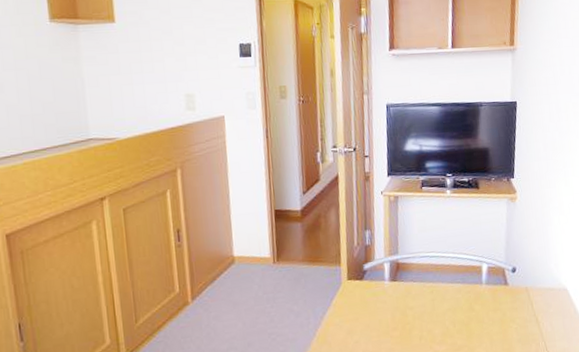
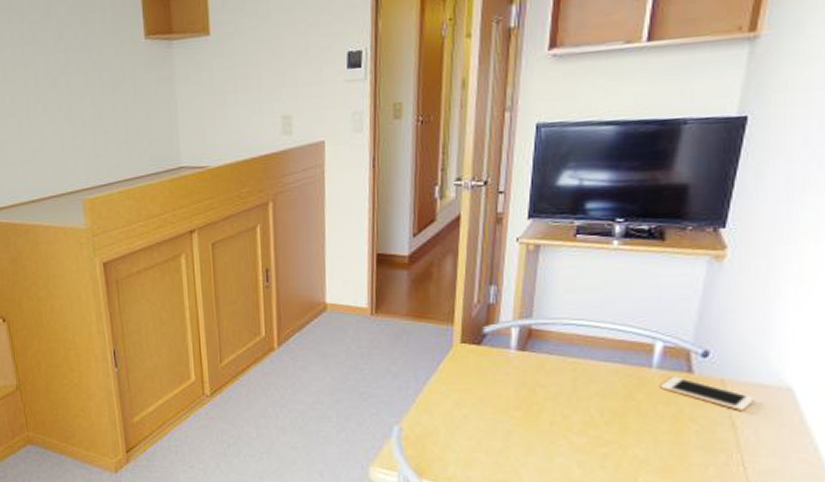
cell phone: none [489,288,547,309] -> present [660,376,755,410]

